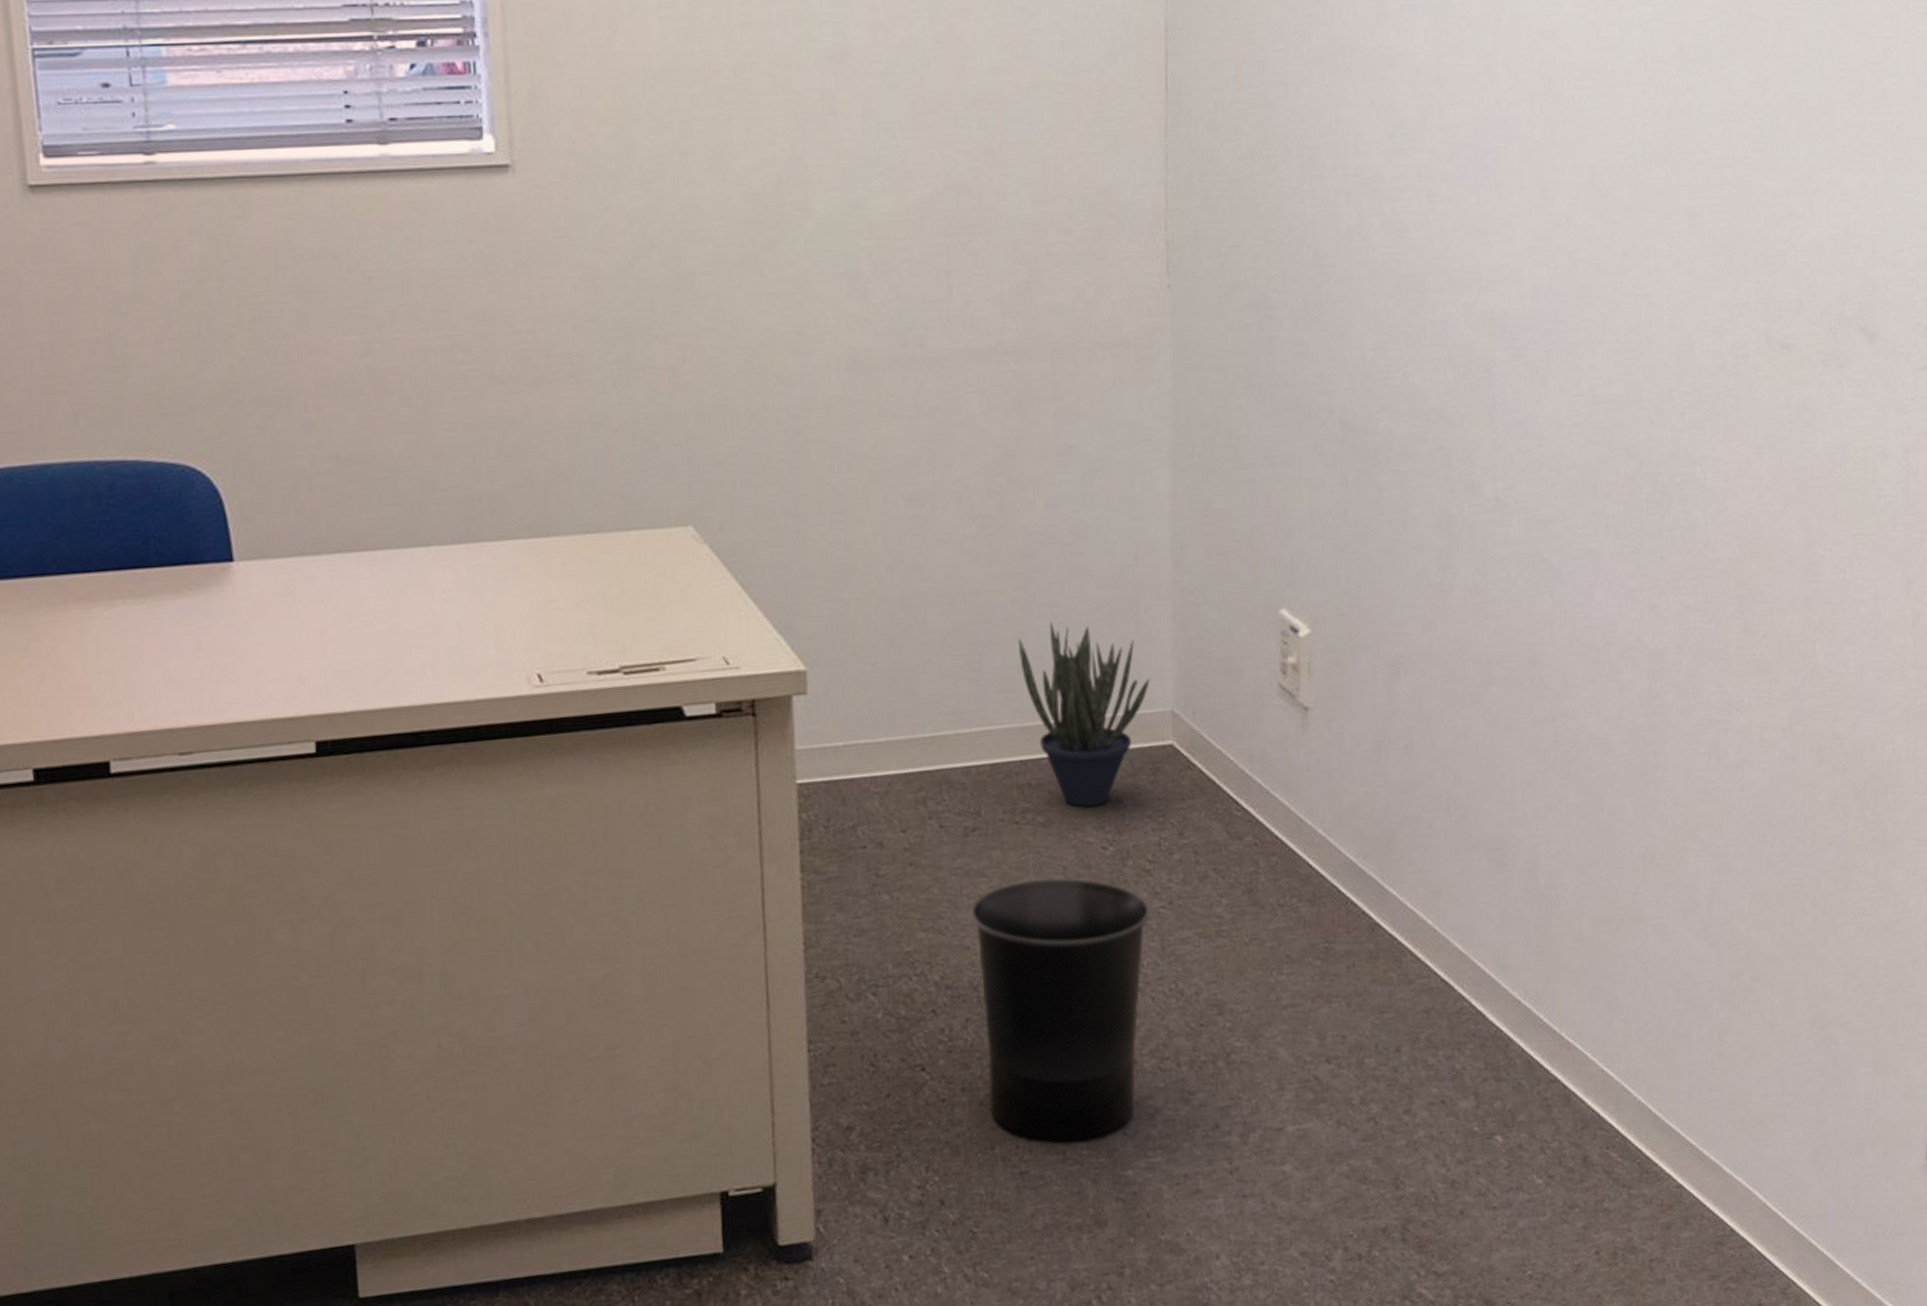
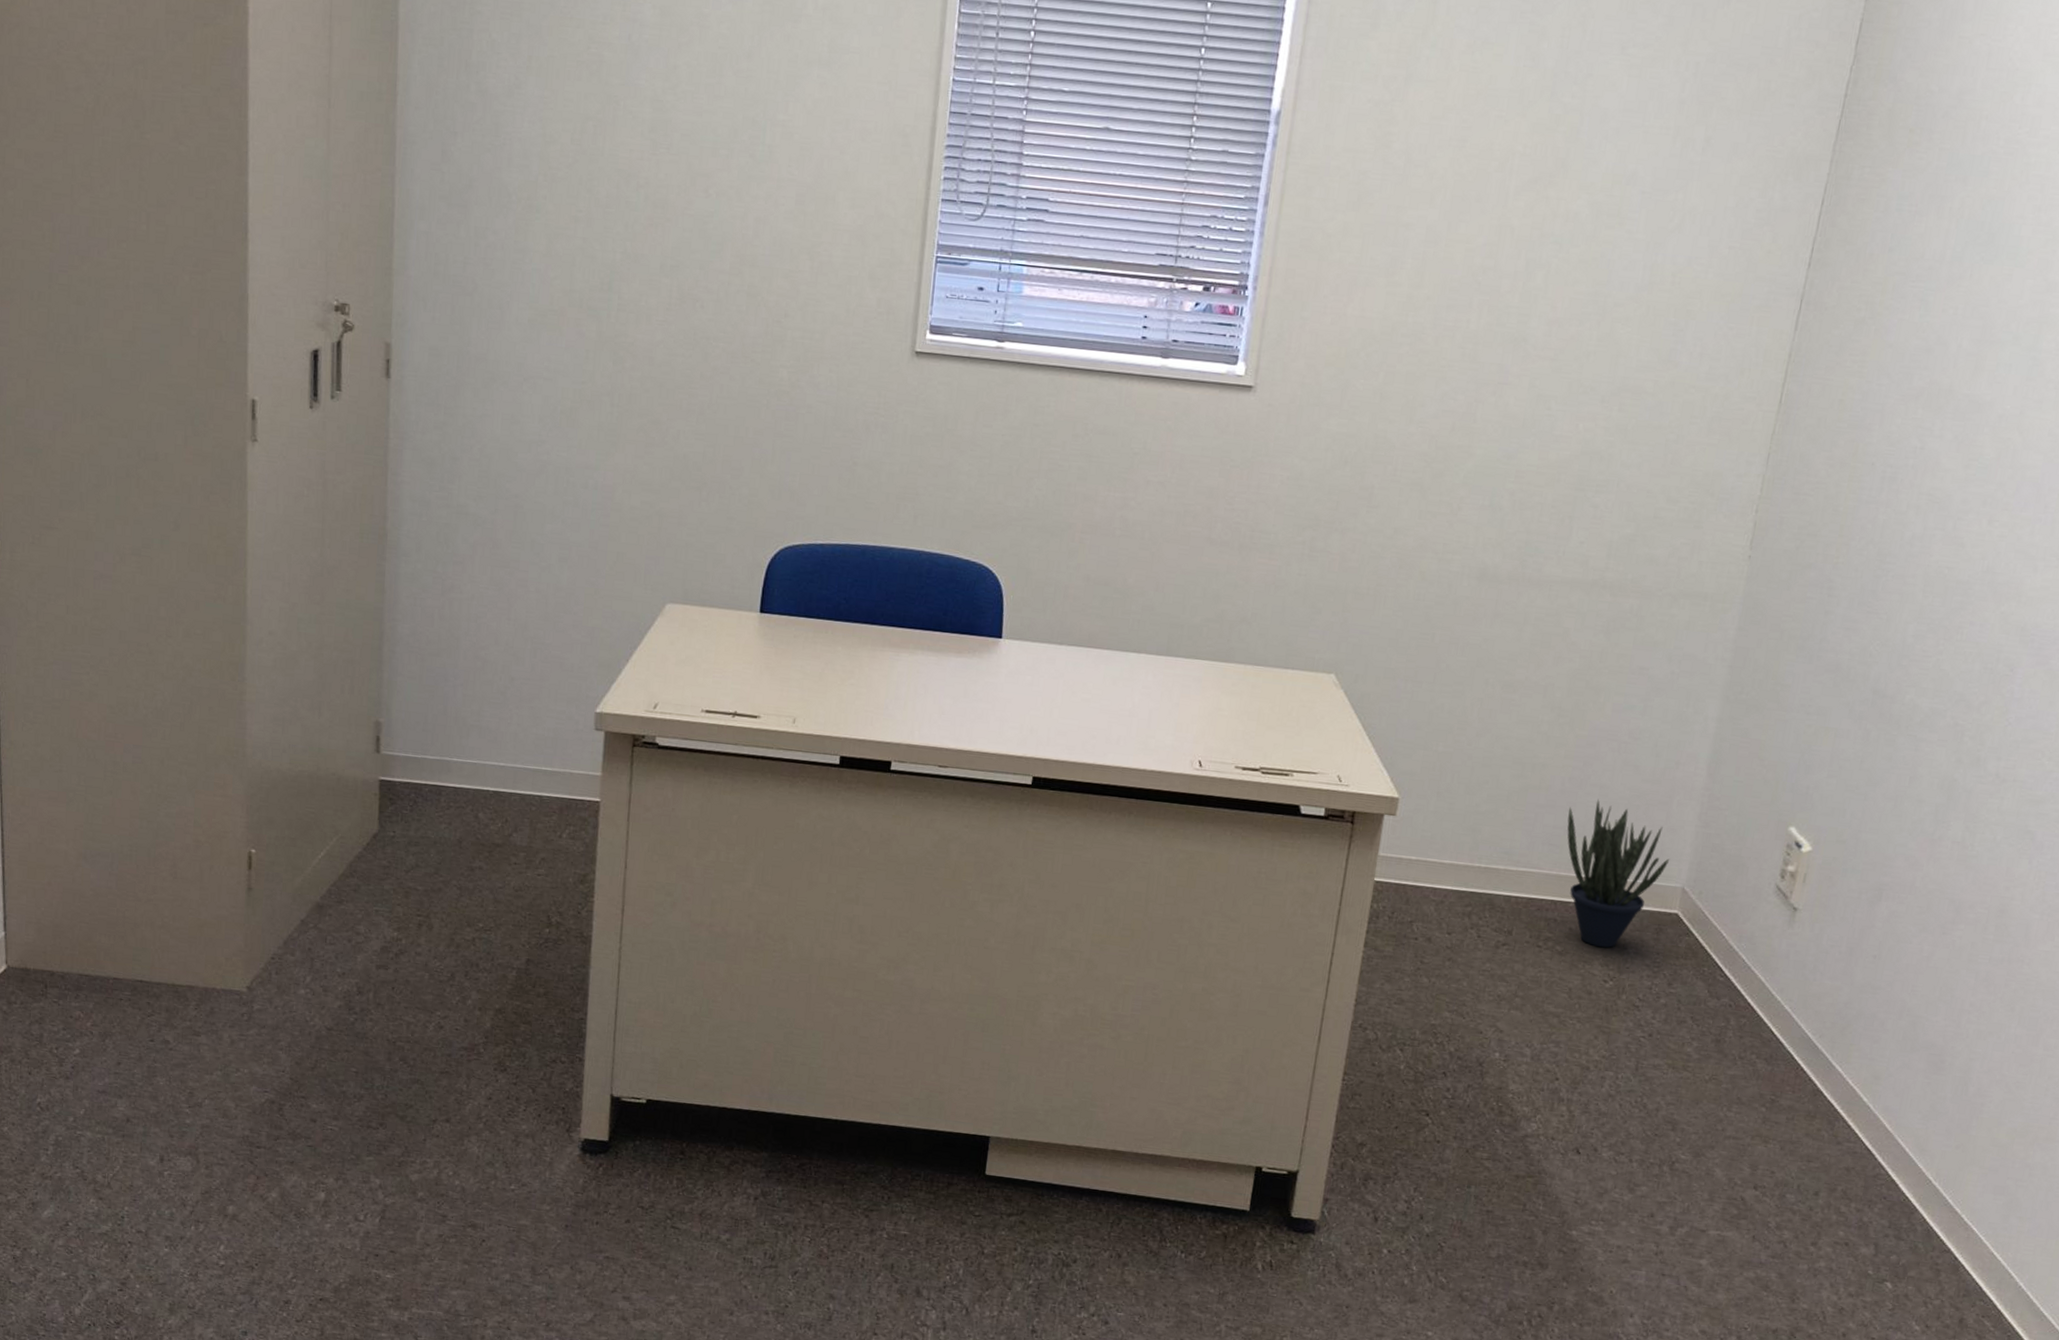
waste bin: present [970,877,1151,1142] -> none [1472,991,1633,1200]

